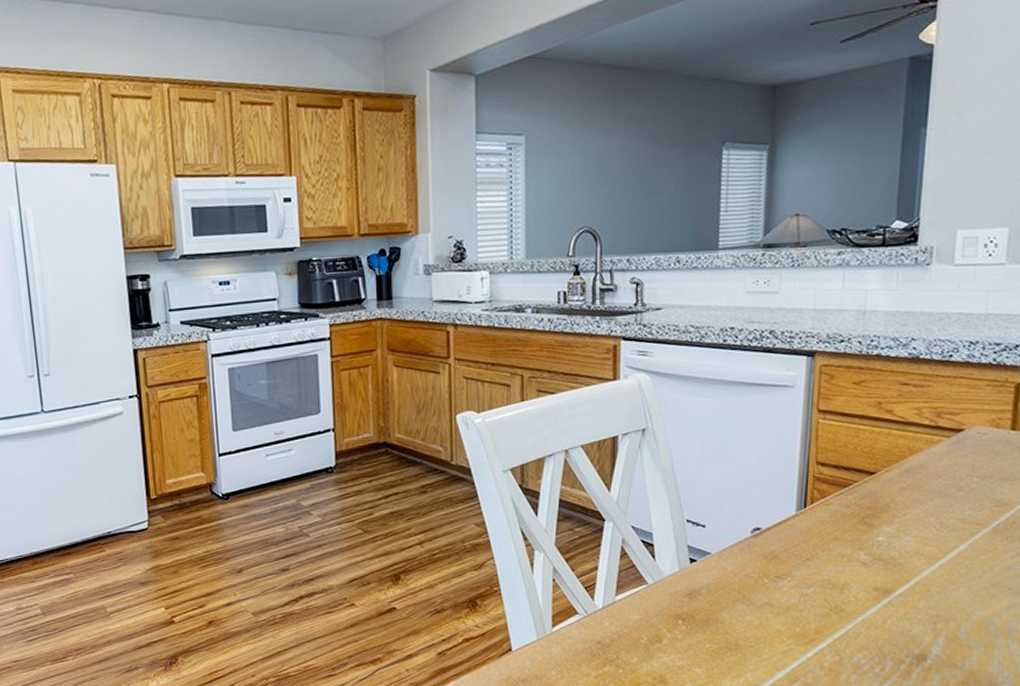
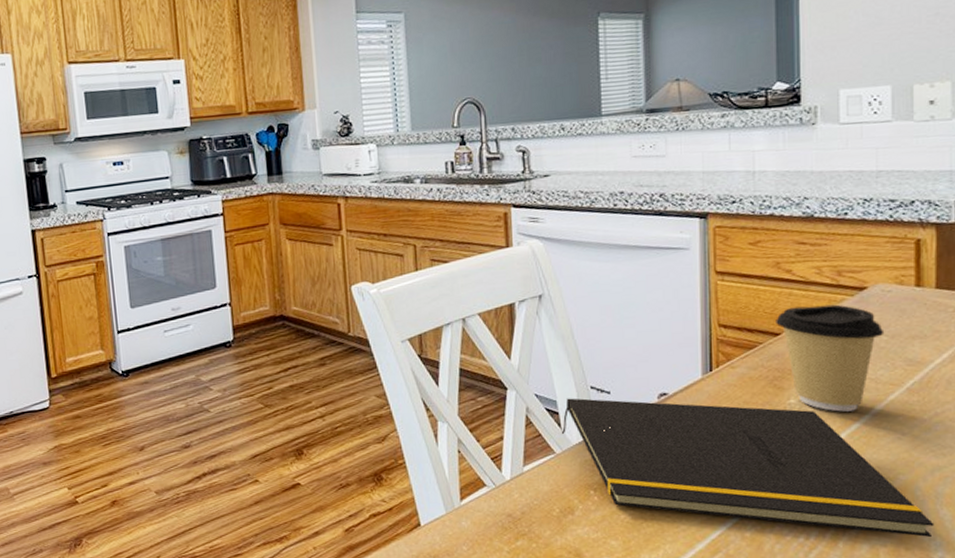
notepad: none [654,530,1004,671] -> present [561,398,934,538]
coffee cup: none [872,445,977,550] -> present [776,304,885,412]

